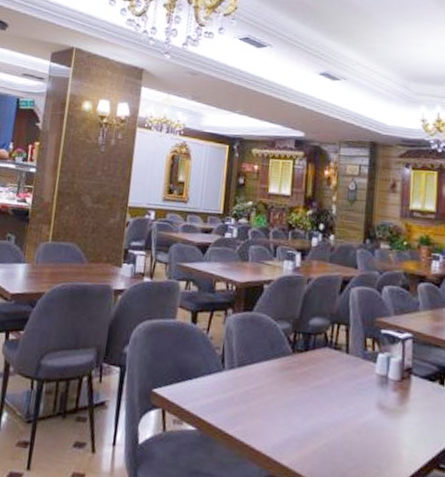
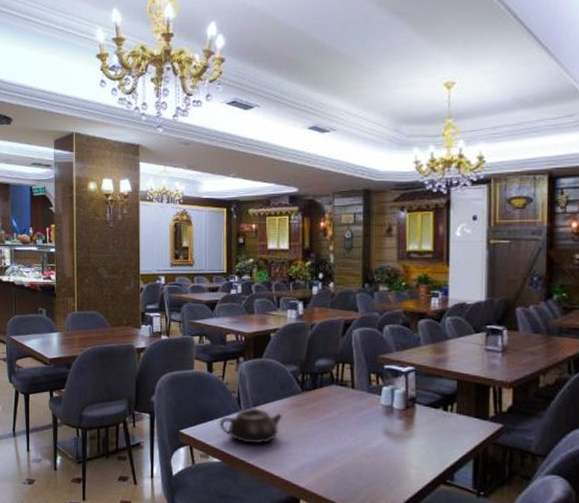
teapot: none [197,367,269,411] -> present [219,407,282,444]

